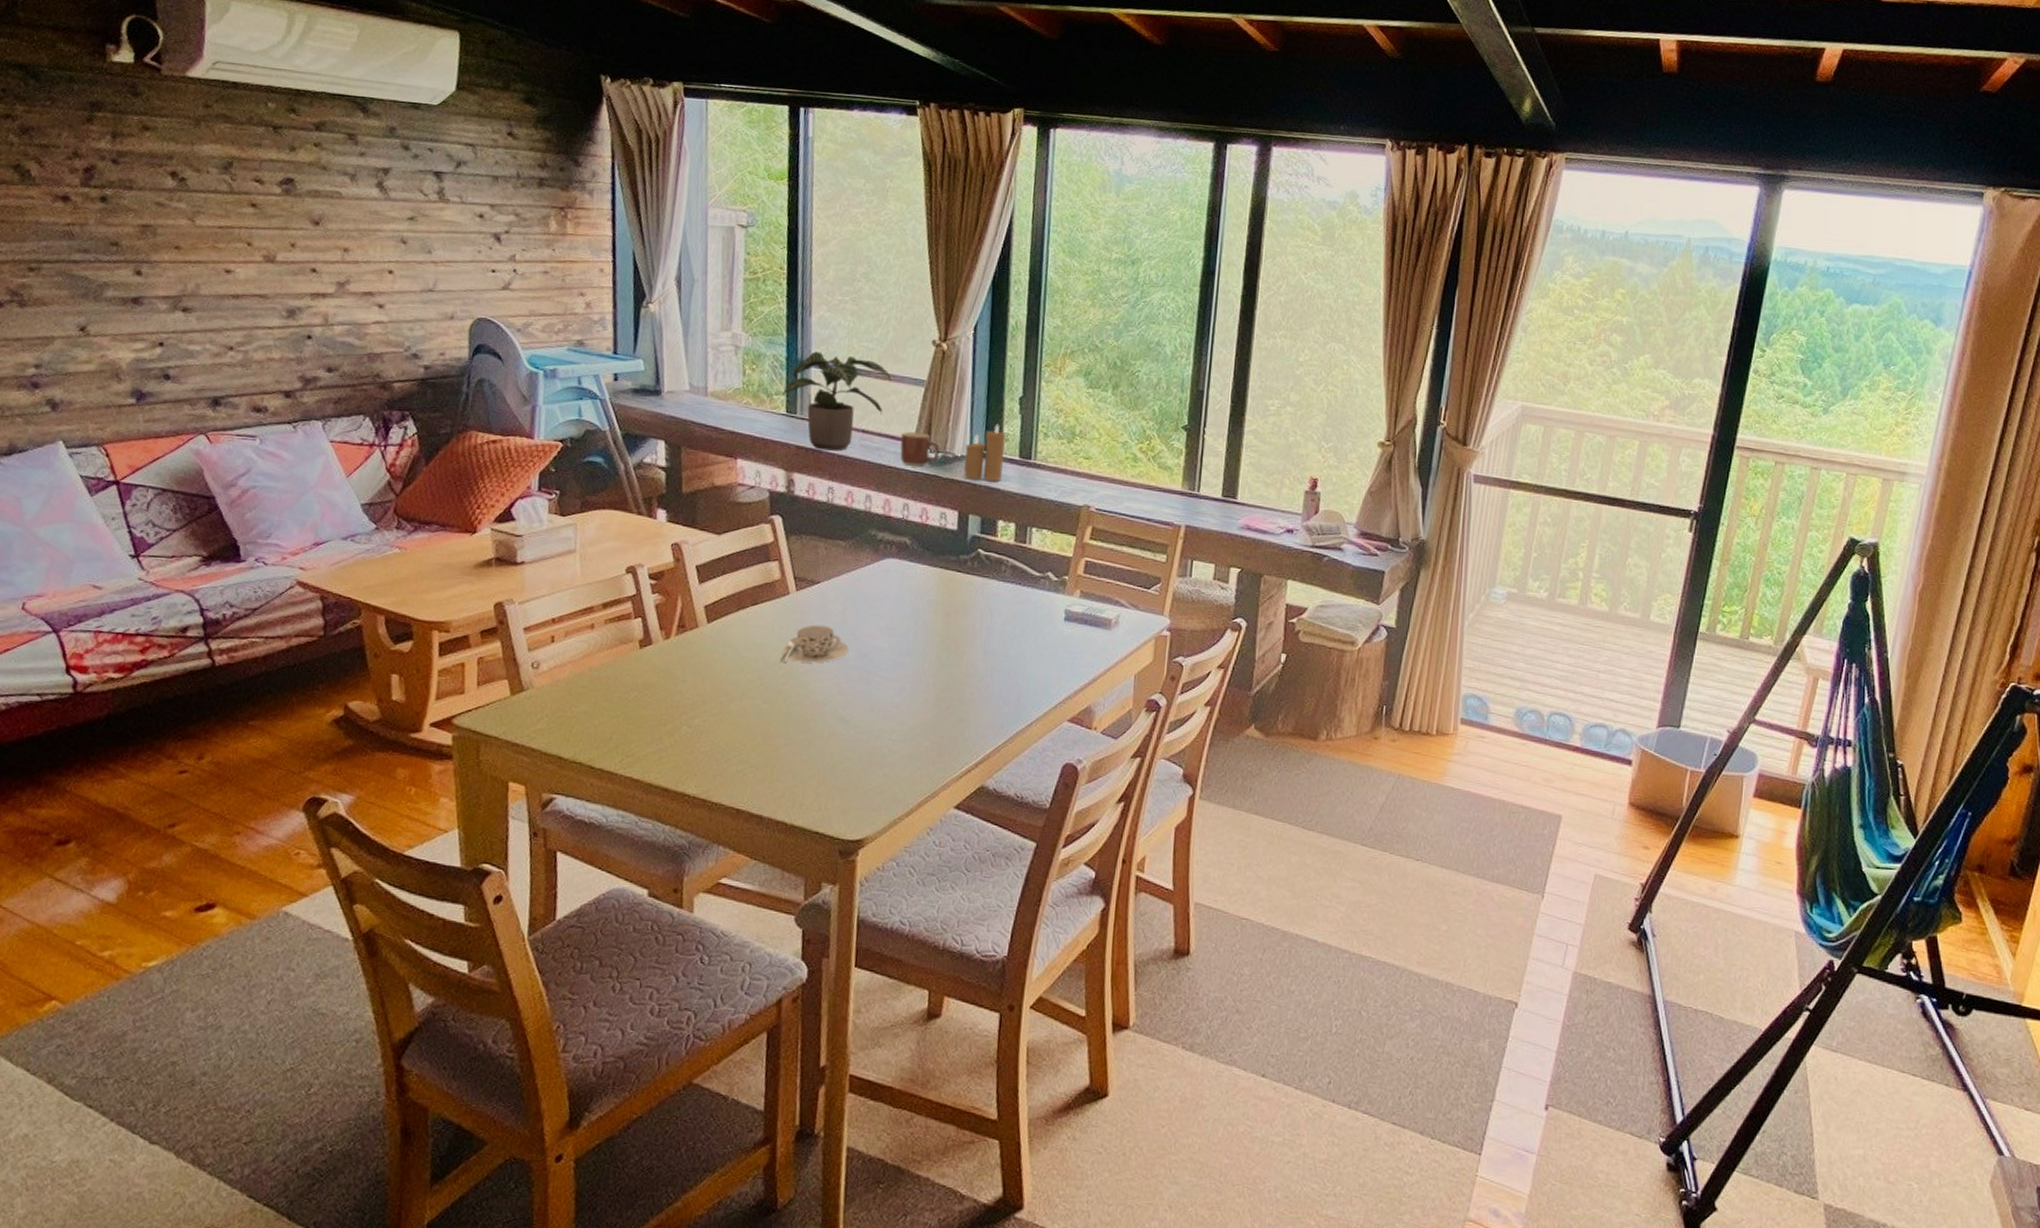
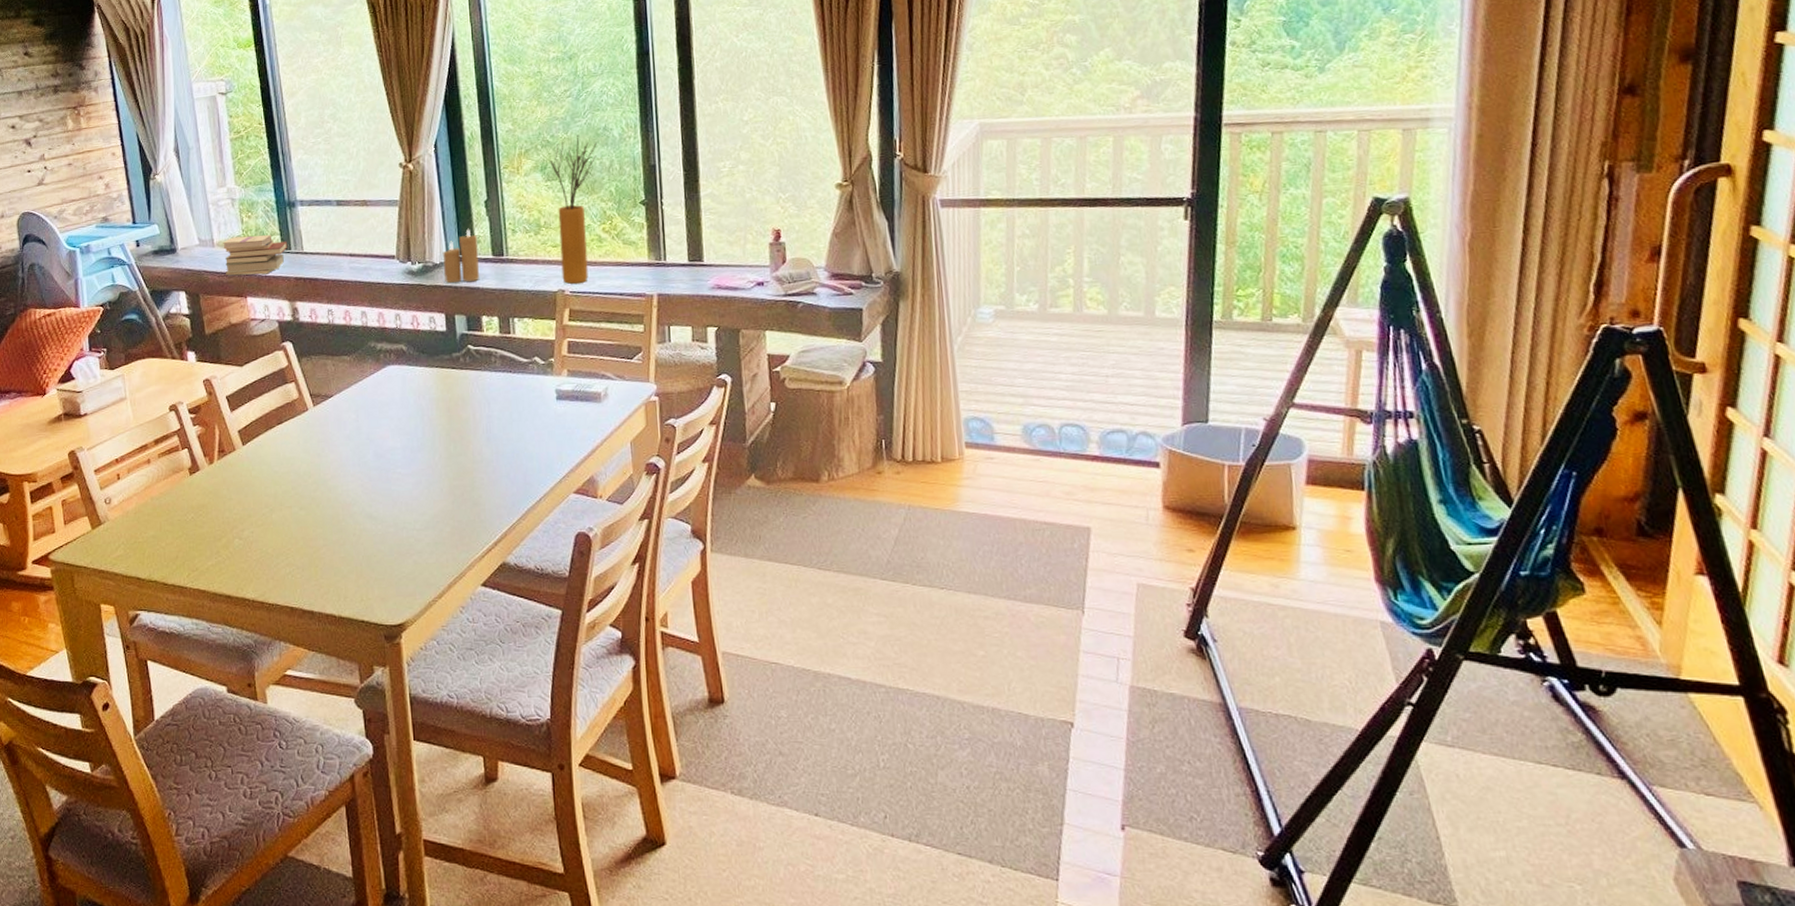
books: none [716,389,794,437] -> present [223,234,288,276]
teacup: present [780,624,849,663] -> none [308,434,366,471]
potted plant: present [783,351,891,451] -> none [277,190,368,278]
mug: present [900,431,940,467] -> none [383,247,420,279]
vase: none [1089,344,1147,502] -> present [550,134,597,284]

